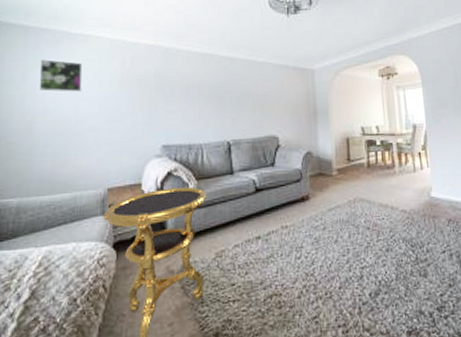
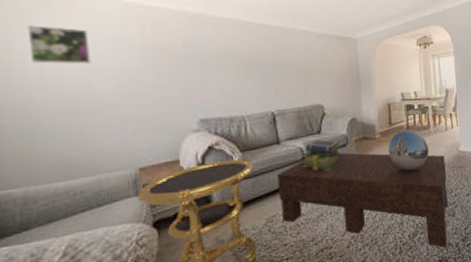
coffee table: none [229,188,418,316] -> present [277,152,448,248]
stack of books: none [255,172,295,208] -> present [303,139,341,172]
decorative sphere: none [346,168,393,216] -> present [388,129,429,172]

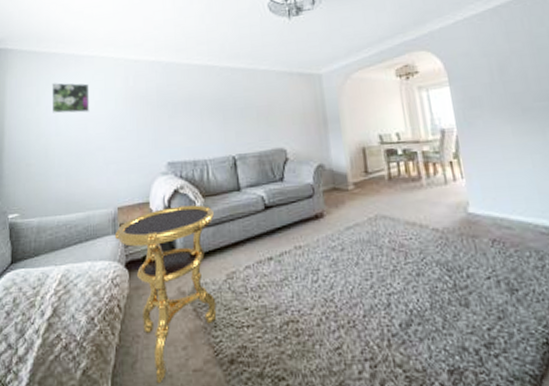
coffee table: present [277,152,448,248] -> none [238,205,461,353]
stack of books: present [303,139,341,172] -> none [264,188,308,227]
decorative sphere: present [388,129,429,172] -> none [365,180,422,236]

